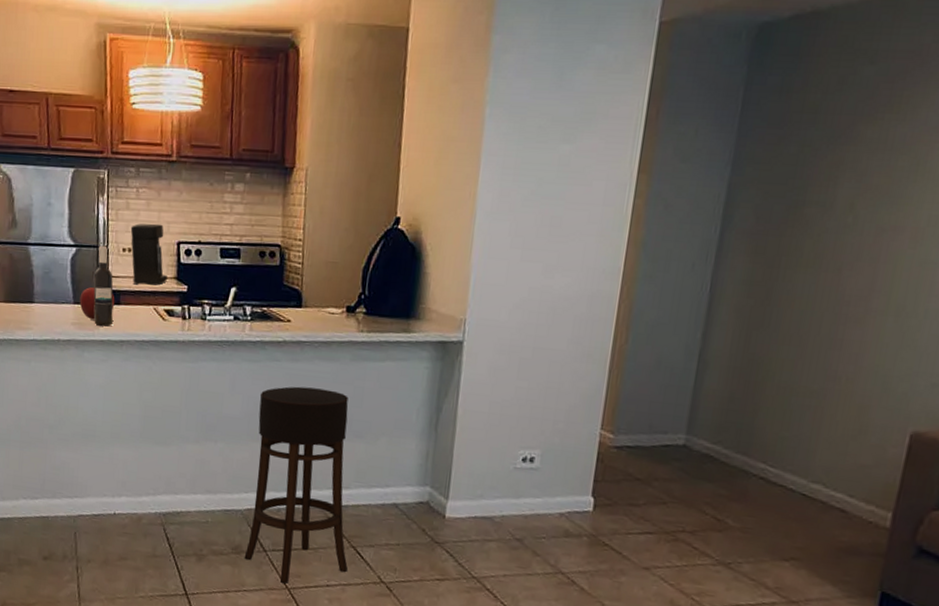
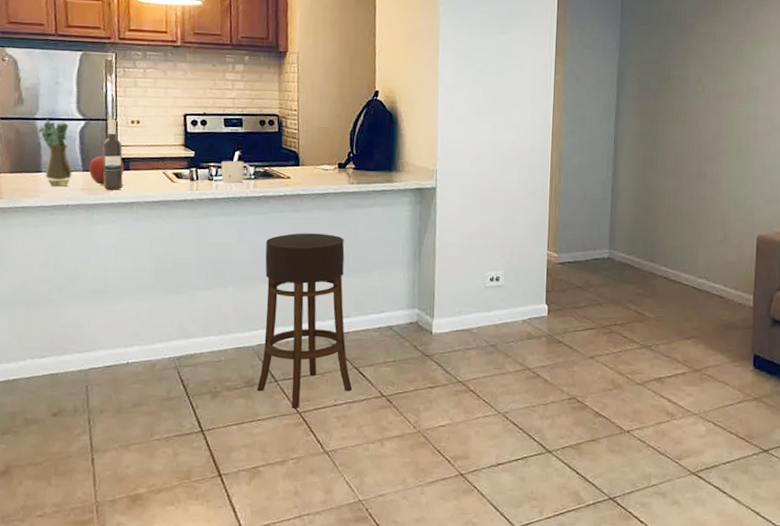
vase: none [31,243,64,321] -> present [38,118,72,188]
coffee maker: present [130,223,167,286] -> none [138,99,175,152]
mug: none [215,298,248,326] -> present [221,160,251,184]

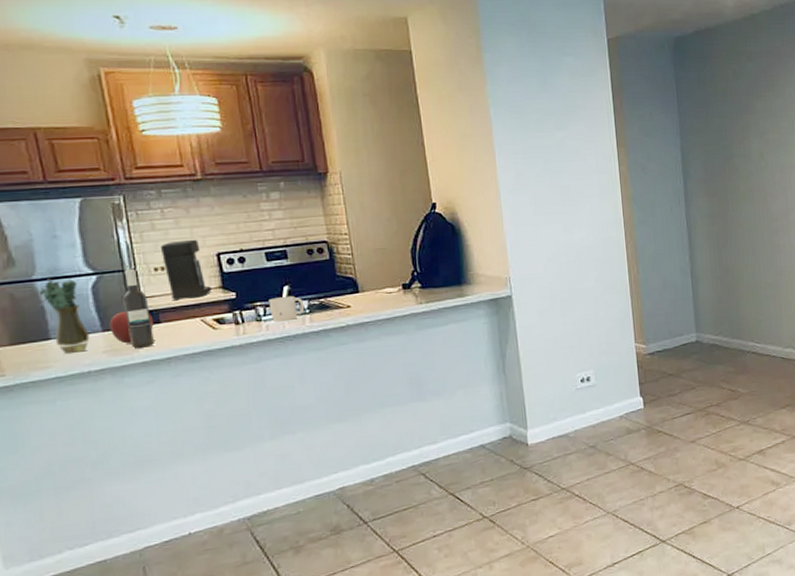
coffee maker: none [138,99,175,152] -> present [160,239,211,301]
bar stool: present [257,233,352,408] -> none [332,359,450,548]

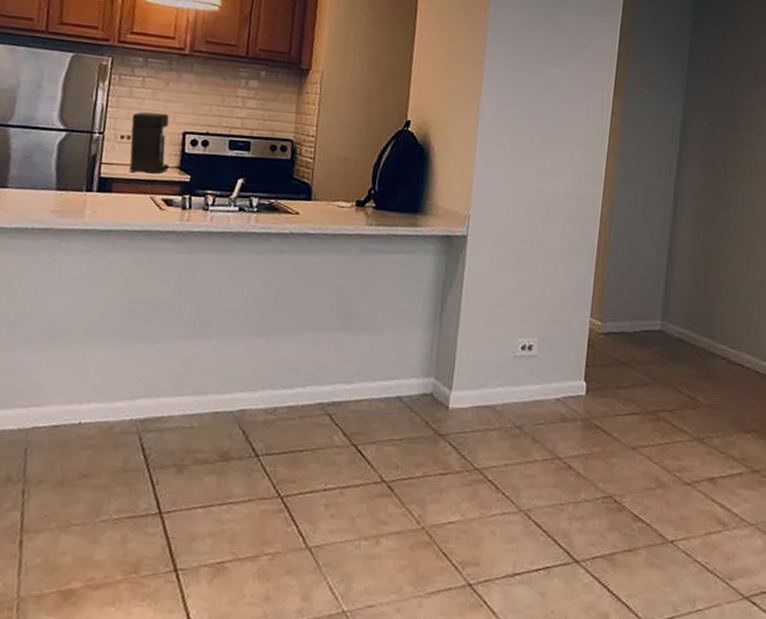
vase: present [38,277,90,355] -> none [9,125,47,208]
fruit: present [109,312,154,344] -> none [63,173,107,208]
wine bottle: present [123,268,156,349] -> none [78,131,107,215]
mug: present [269,295,305,323] -> none [218,189,254,217]

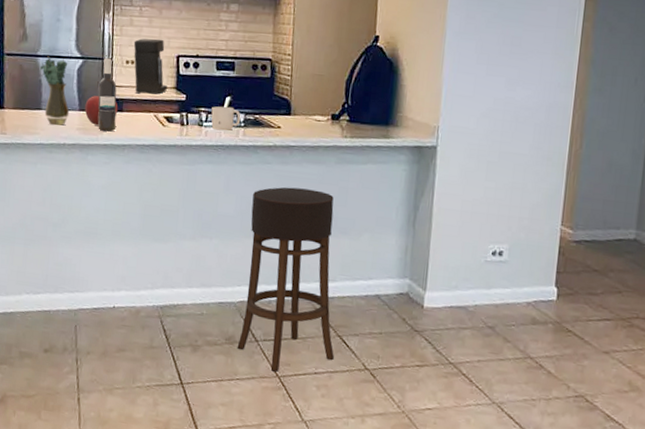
vase: none [9,125,47,208] -> present [39,55,70,126]
fruit: none [63,173,107,208] -> present [85,96,118,126]
wine bottle: none [78,131,107,215] -> present [98,57,117,132]
mug: none [218,189,254,217] -> present [211,106,241,131]
bar stool: none [232,278,355,491] -> present [237,187,334,372]

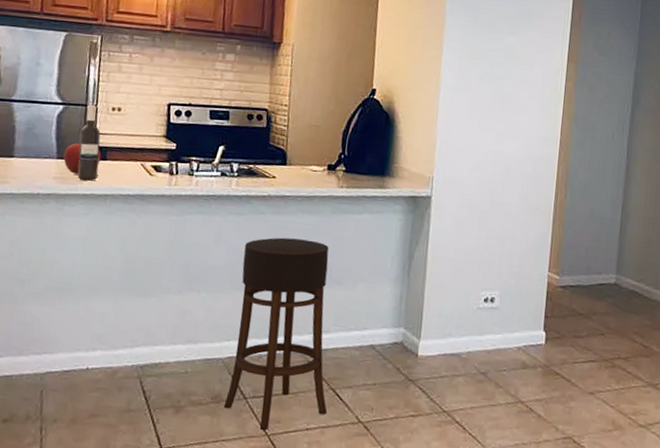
vase: present [39,55,70,126] -> none [13,100,47,175]
coffee maker: present [133,38,167,95] -> none [121,85,156,143]
mug: present [211,106,241,131] -> none [202,155,235,181]

